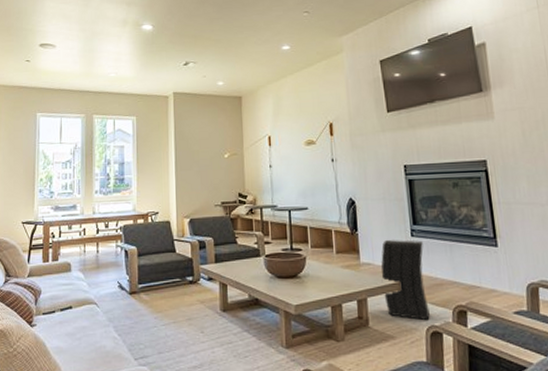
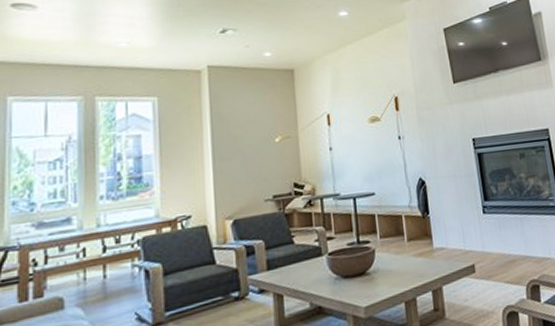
speaker: present [381,240,430,321] -> none [454,217,506,303]

